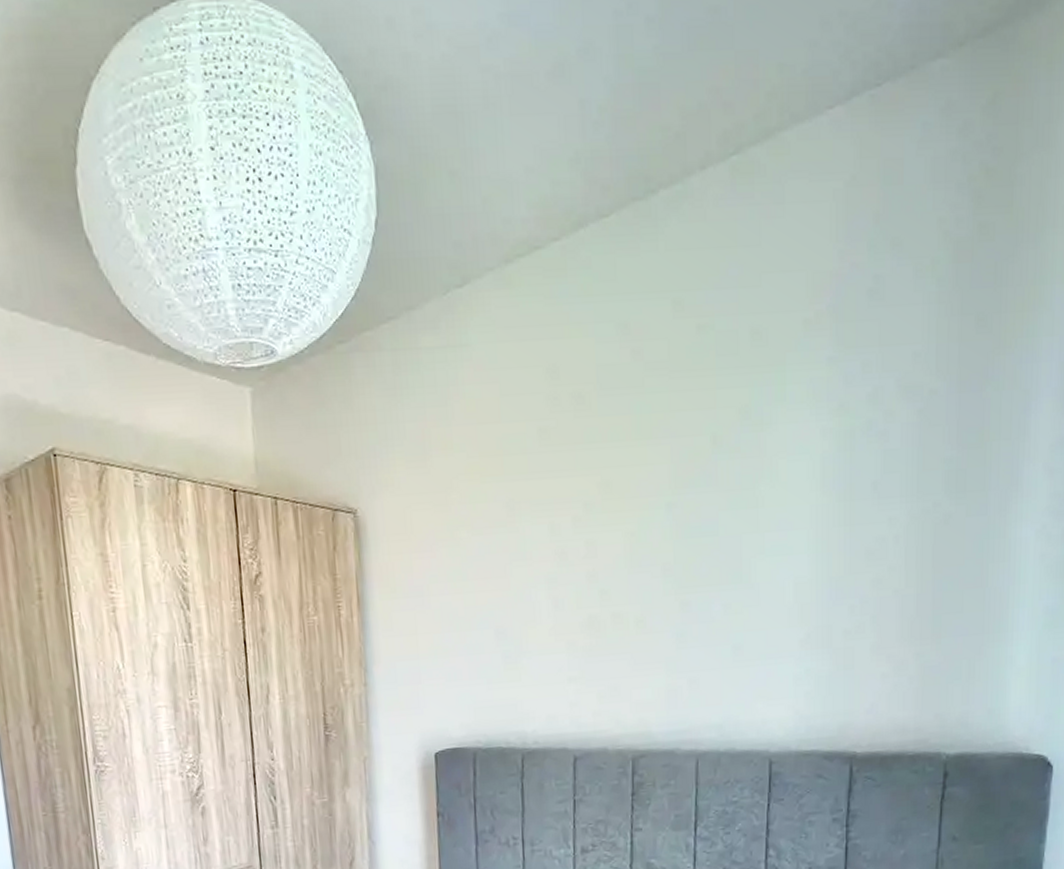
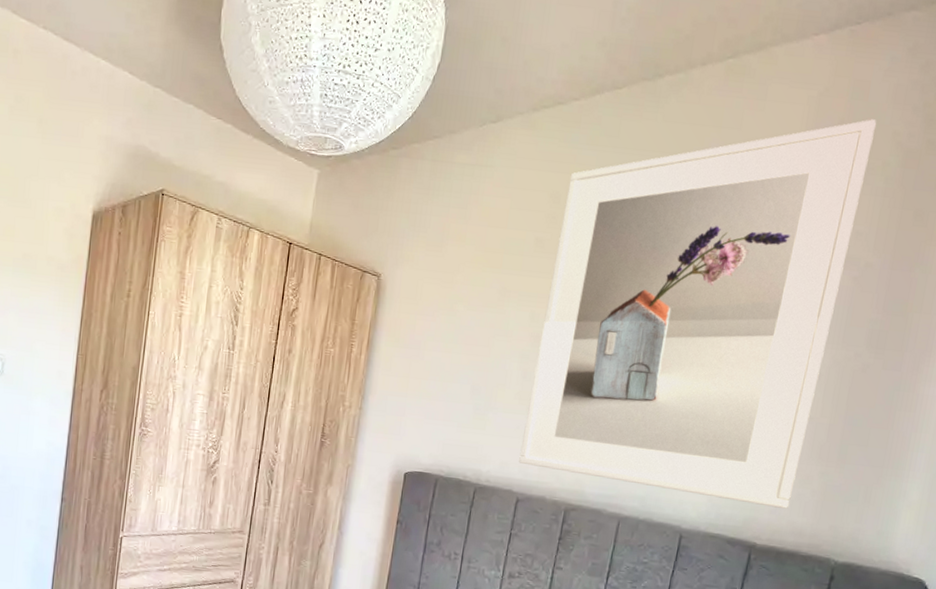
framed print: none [566,207,918,714] -> present [519,119,877,509]

